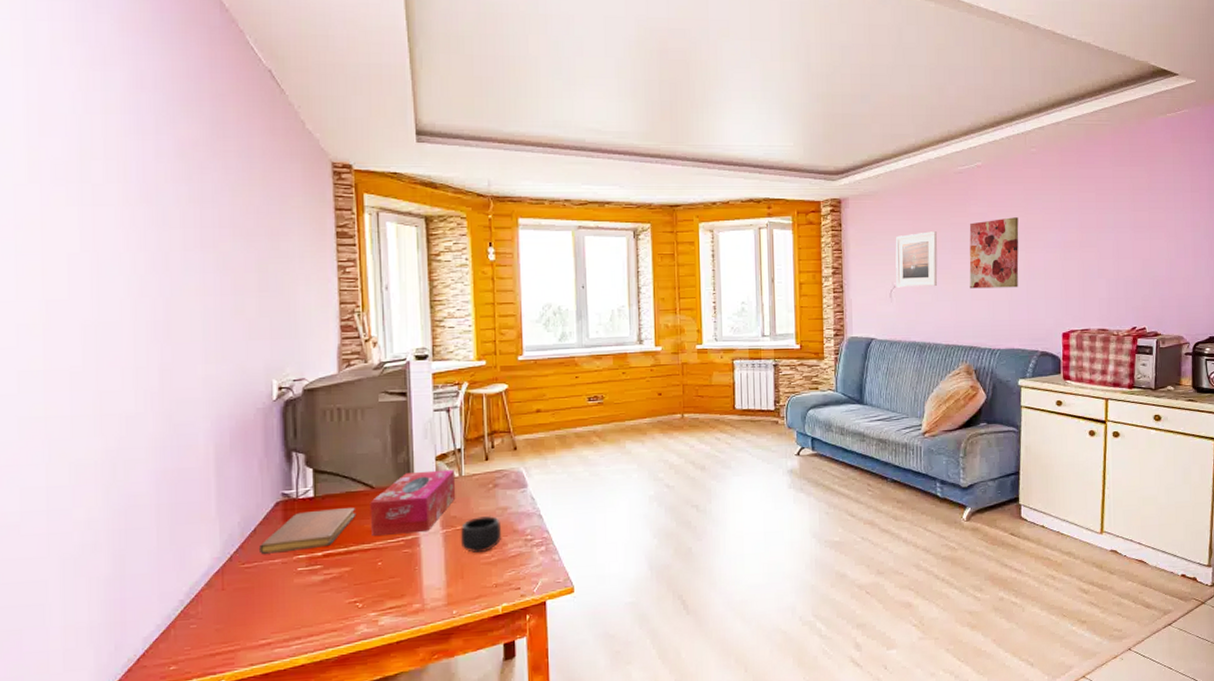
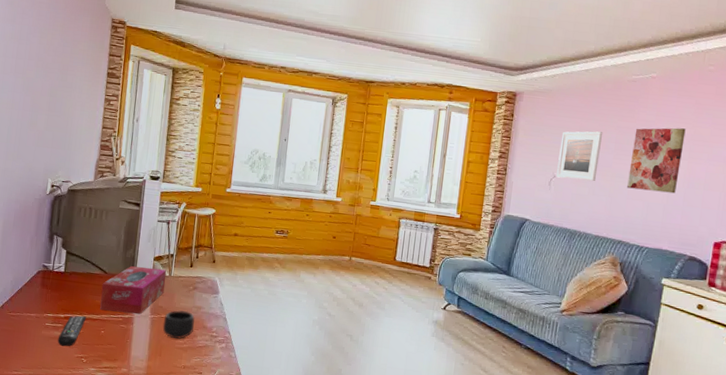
notebook: present [258,508,356,554] -> none [21,281,92,311]
remote control: none [318,548,354,593] -> present [57,315,87,347]

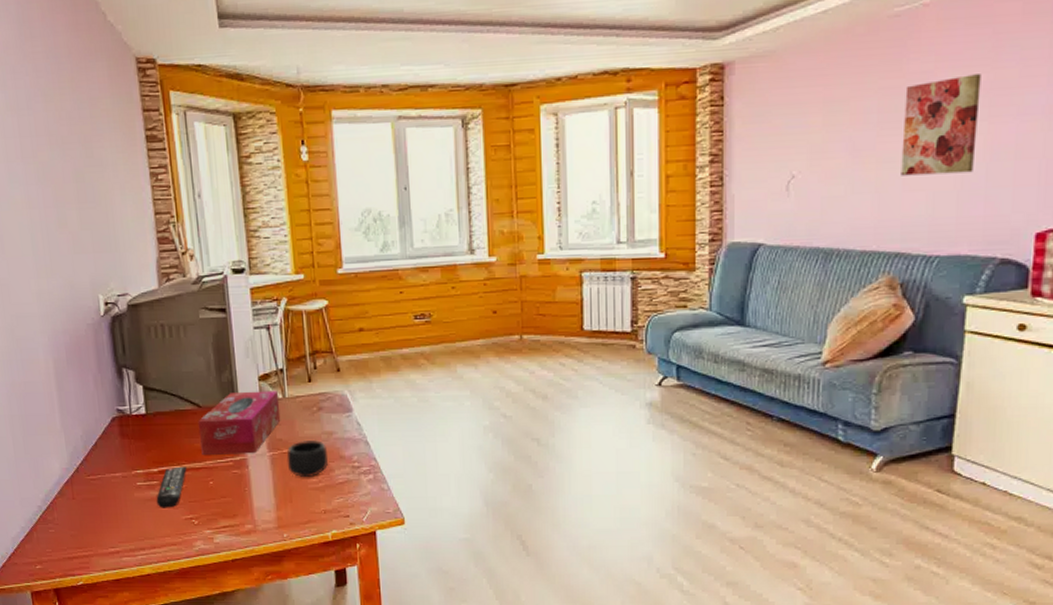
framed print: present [556,131,603,182] -> none [796,100,858,178]

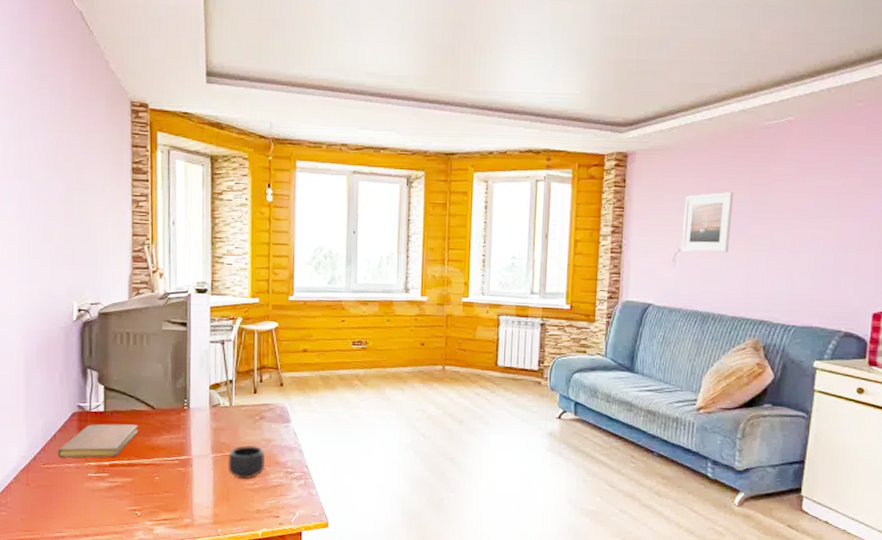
notebook: none [100,426,186,467] -> present [57,424,139,458]
remote control: present [156,466,187,508] -> none [104,461,136,499]
tissue box: present [197,390,281,455] -> none [150,397,227,454]
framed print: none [796,100,858,178] -> present [682,192,734,253]
wall art: present [901,74,981,176] -> none [766,180,833,259]

